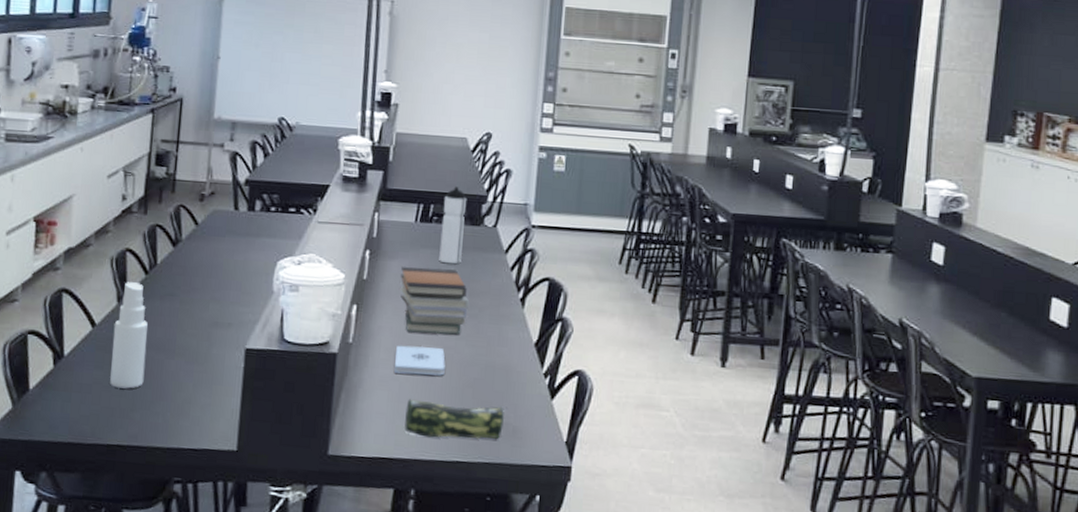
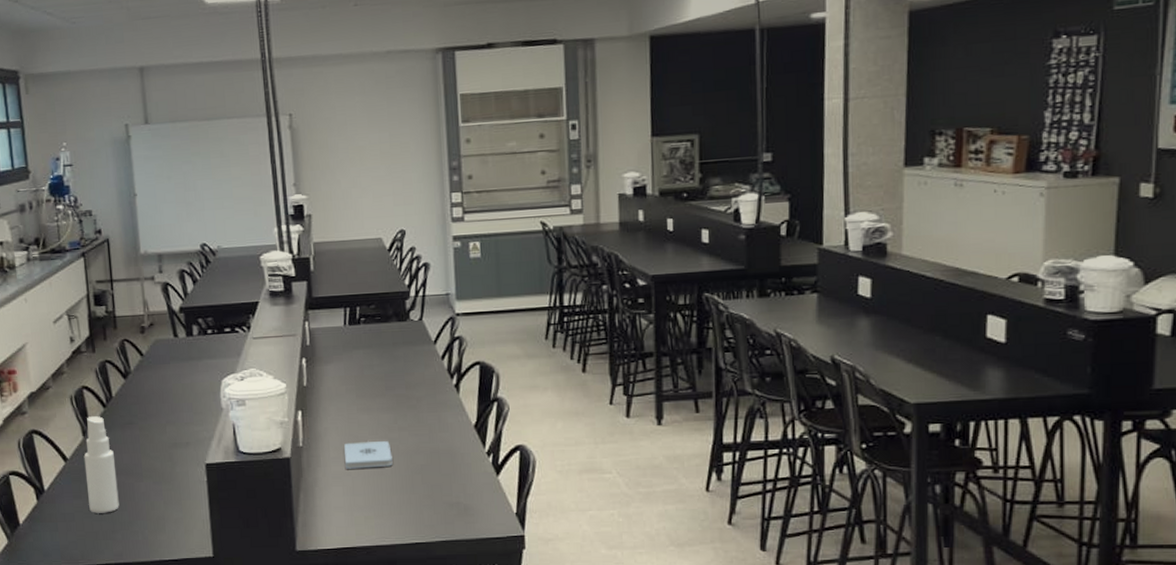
book stack: present [398,267,469,335] -> none [337,366,407,430]
pencil case: present [404,399,508,439] -> none [361,487,458,524]
water bottle: present [439,186,467,264] -> none [368,286,393,361]

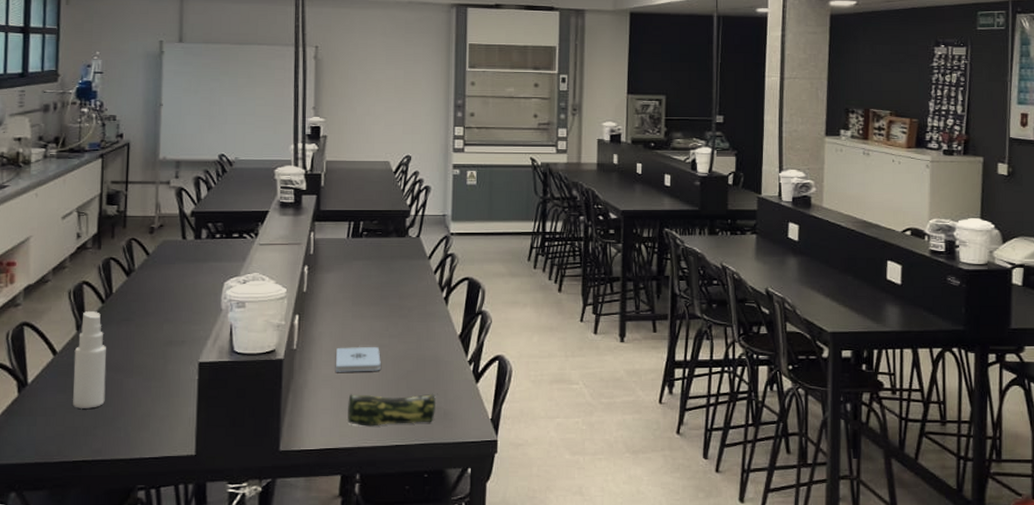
pencil case: none [361,487,458,524] -> present [348,393,439,427]

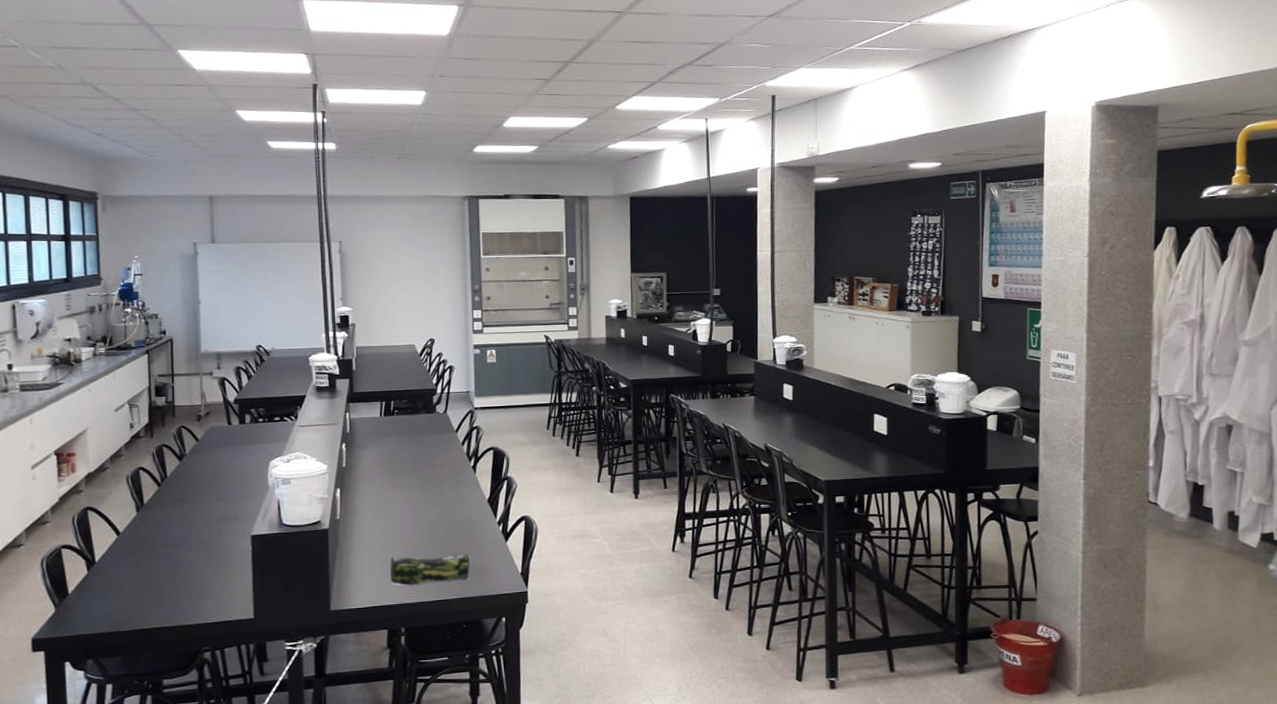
spray bottle: present [72,311,107,408] -> none [136,494,168,582]
notepad: present [336,347,381,372] -> none [377,514,418,538]

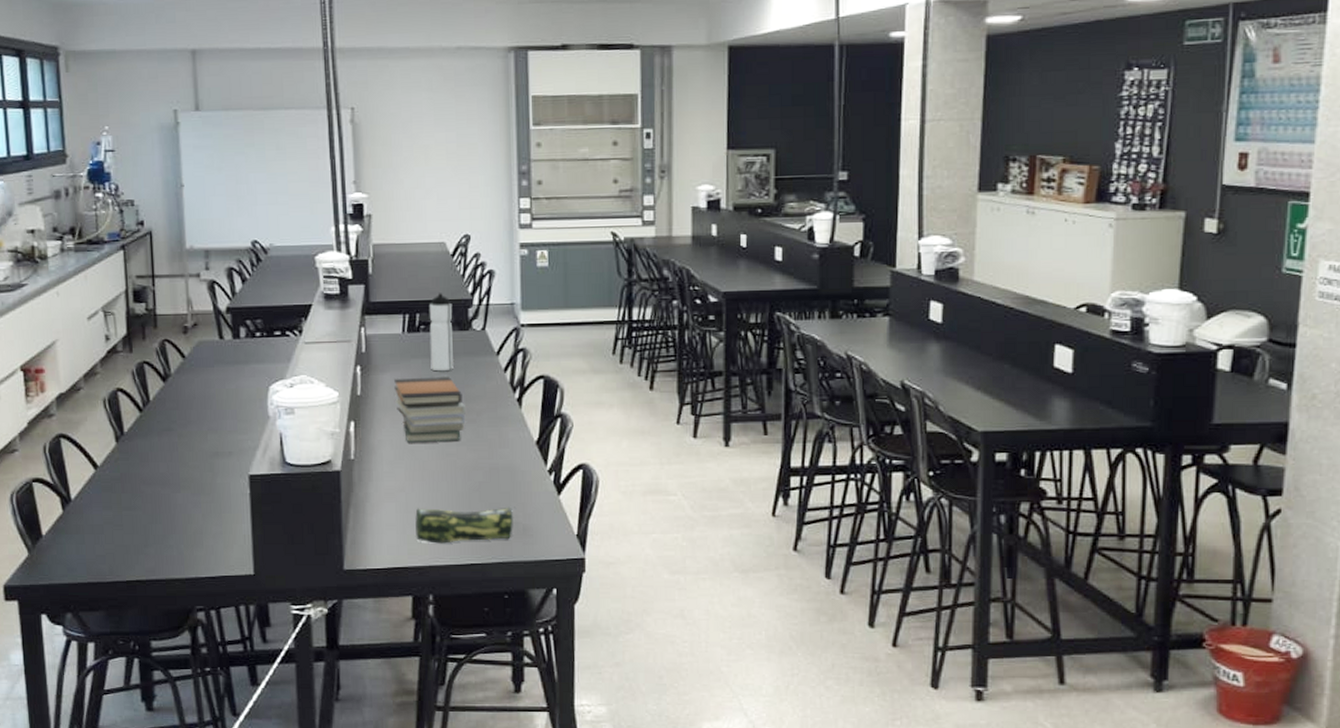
book stack: none [373,450,431,504] -> present [393,377,466,443]
water bottle: none [401,384,421,447] -> present [429,293,453,372]

